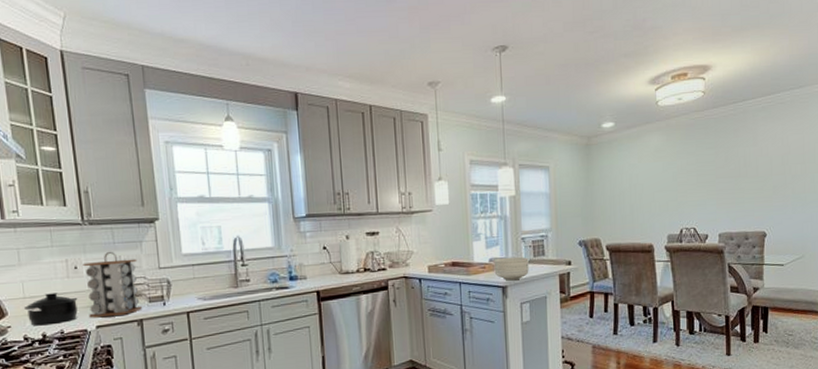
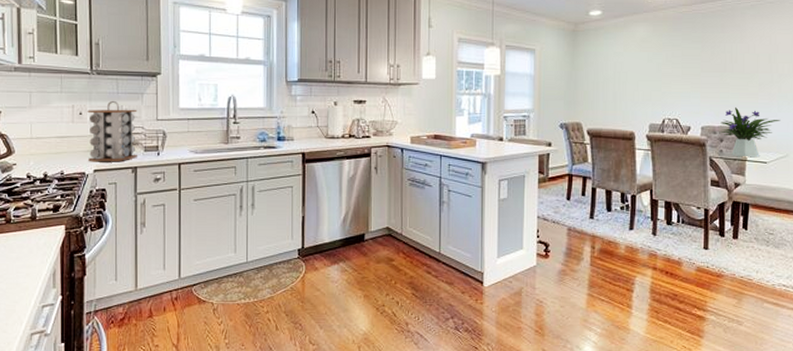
saucepan: present [24,293,78,326] -> none [30,136,80,166]
bowl: present [494,256,529,281] -> none [475,134,509,157]
flower arrangement: none [735,212,796,262] -> present [718,107,781,158]

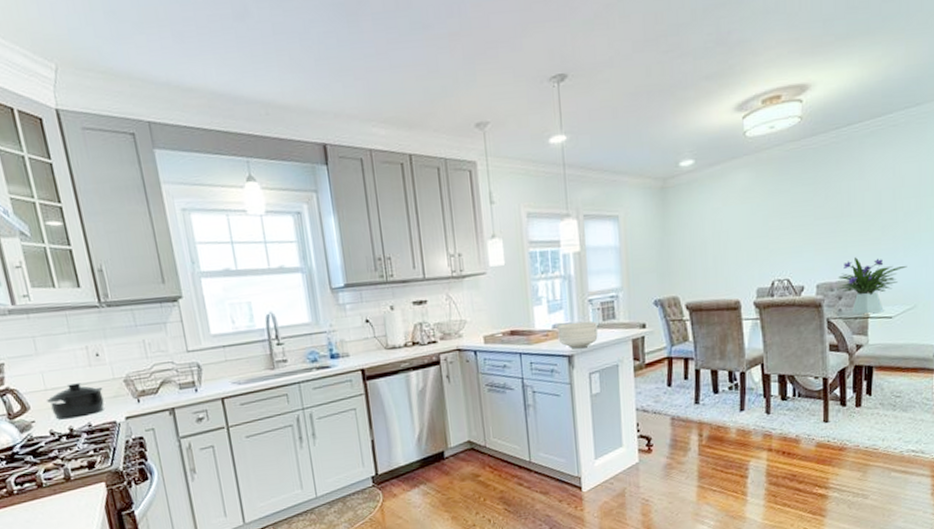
saucepan: none [30,136,80,166] -> present [47,383,105,420]
spice rack: present [87,100,137,162] -> none [104,334,173,409]
bowl: none [475,134,509,157] -> present [557,321,598,349]

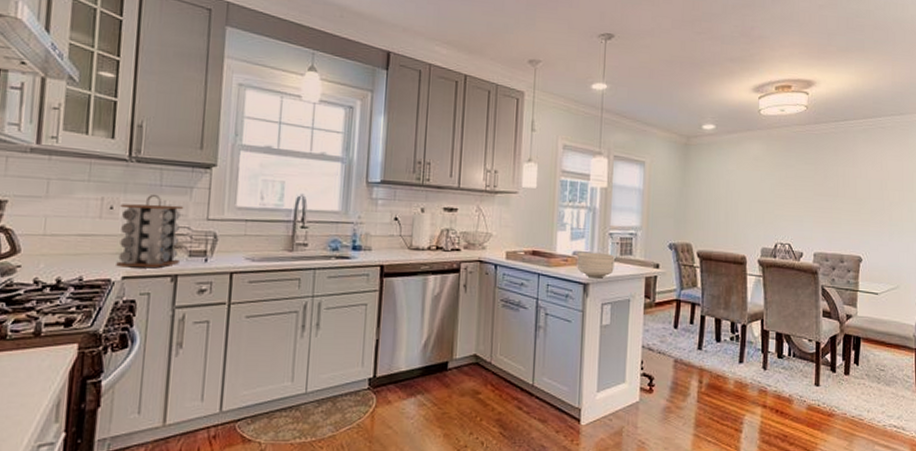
saucepan: present [47,383,105,420] -> none [42,233,107,270]
spice rack: none [104,334,173,409] -> present [116,193,184,269]
flower arrangement: present [835,257,907,315] -> none [830,234,892,288]

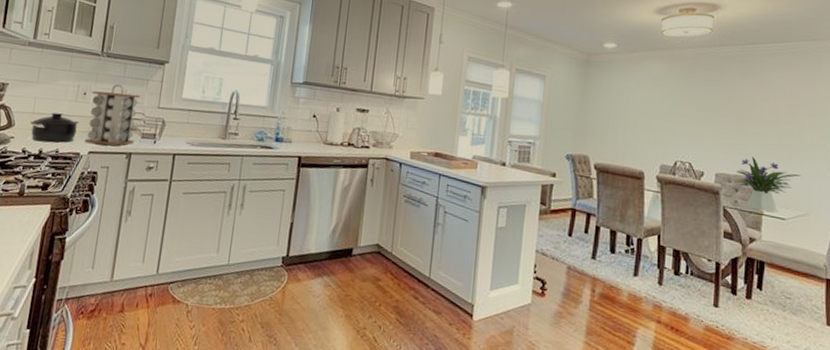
saucepan: none [42,233,107,270] -> present [30,112,79,143]
bowl: present [577,252,615,278] -> none [476,157,513,182]
flower arrangement: none [830,234,892,288] -> present [733,157,801,213]

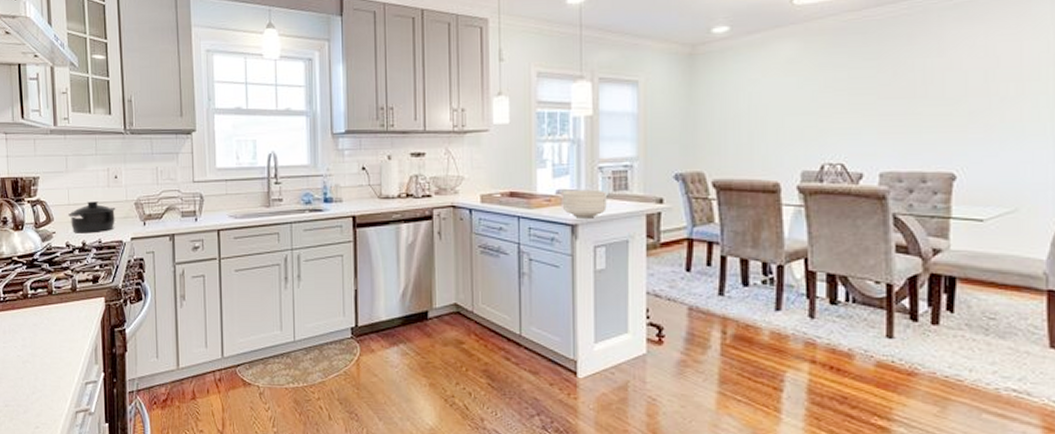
spice rack: present [85,83,141,146] -> none [122,161,174,229]
bowl: none [476,157,513,182] -> present [562,189,607,218]
flower arrangement: present [733,157,801,213] -> none [905,145,1005,214]

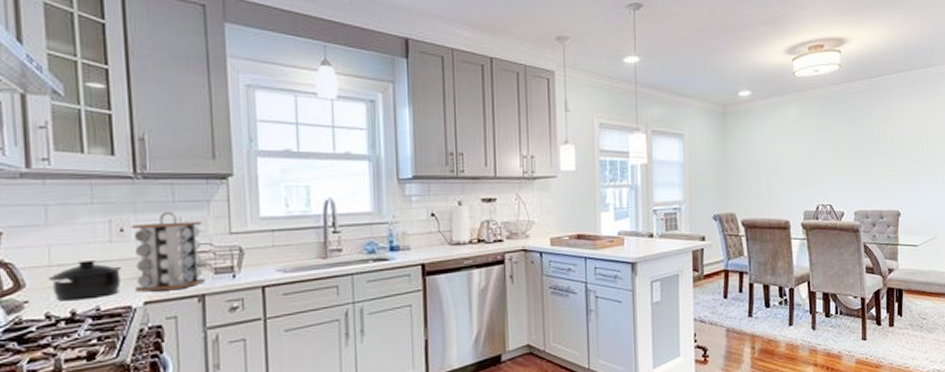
spice rack: none [122,161,174,229] -> present [131,211,205,292]
bowl: present [562,189,607,218] -> none [623,230,661,257]

